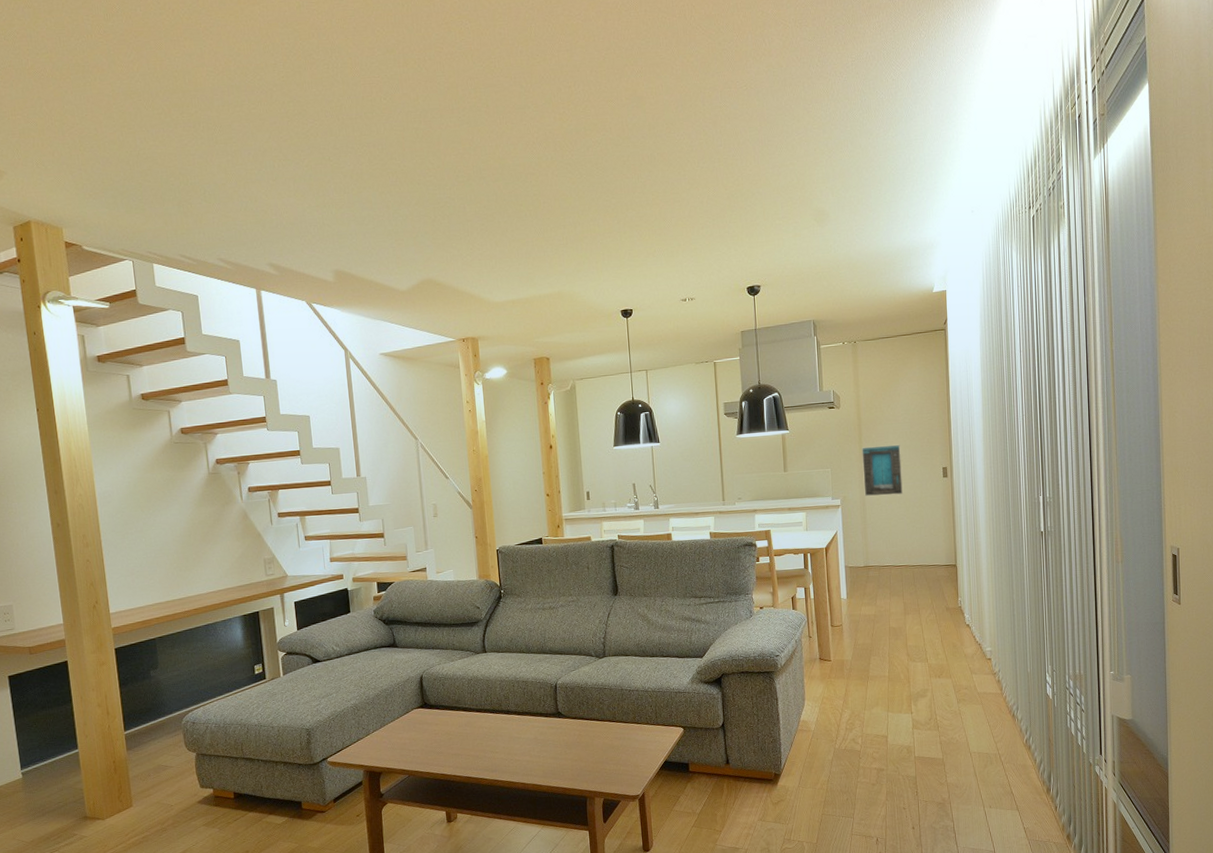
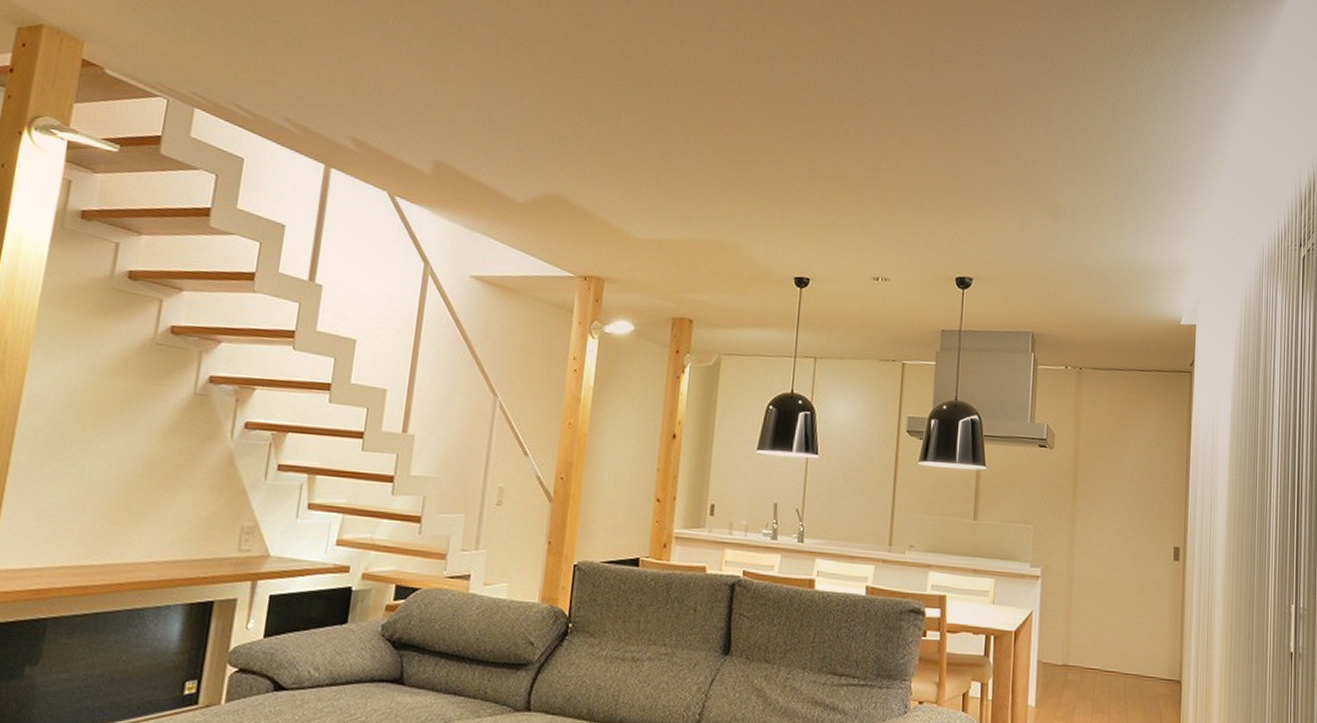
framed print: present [862,444,903,496] -> none [1072,504,1124,574]

